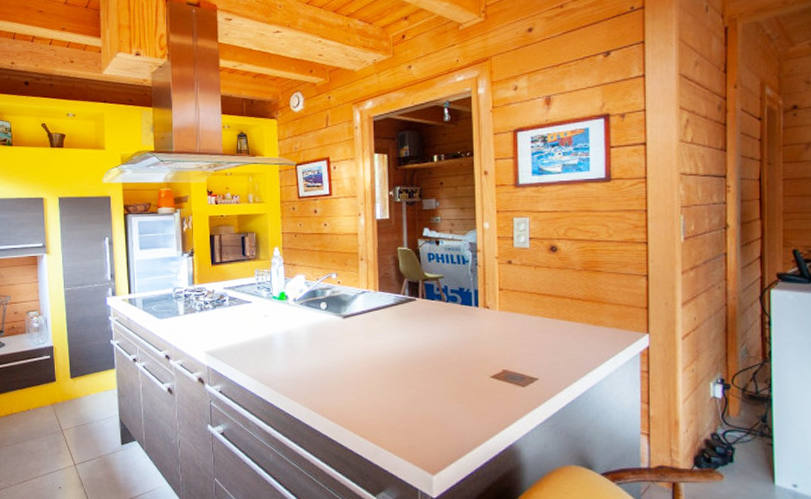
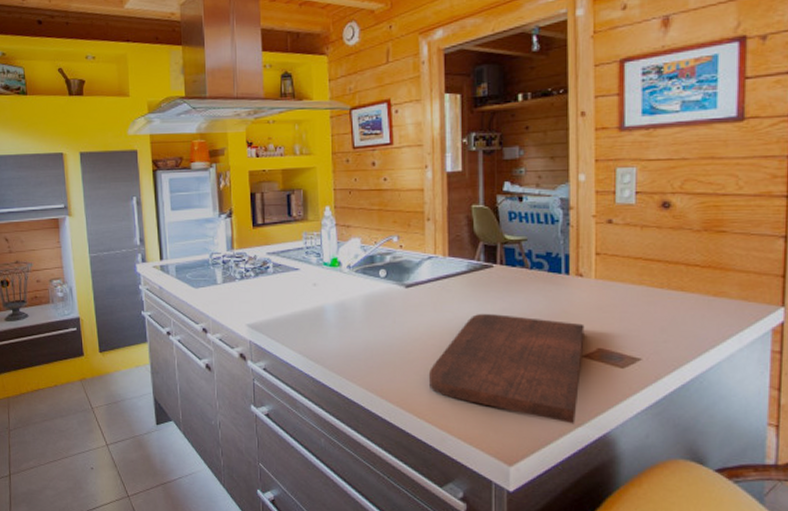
cutting board: none [363,341,492,437] -> present [428,314,585,424]

